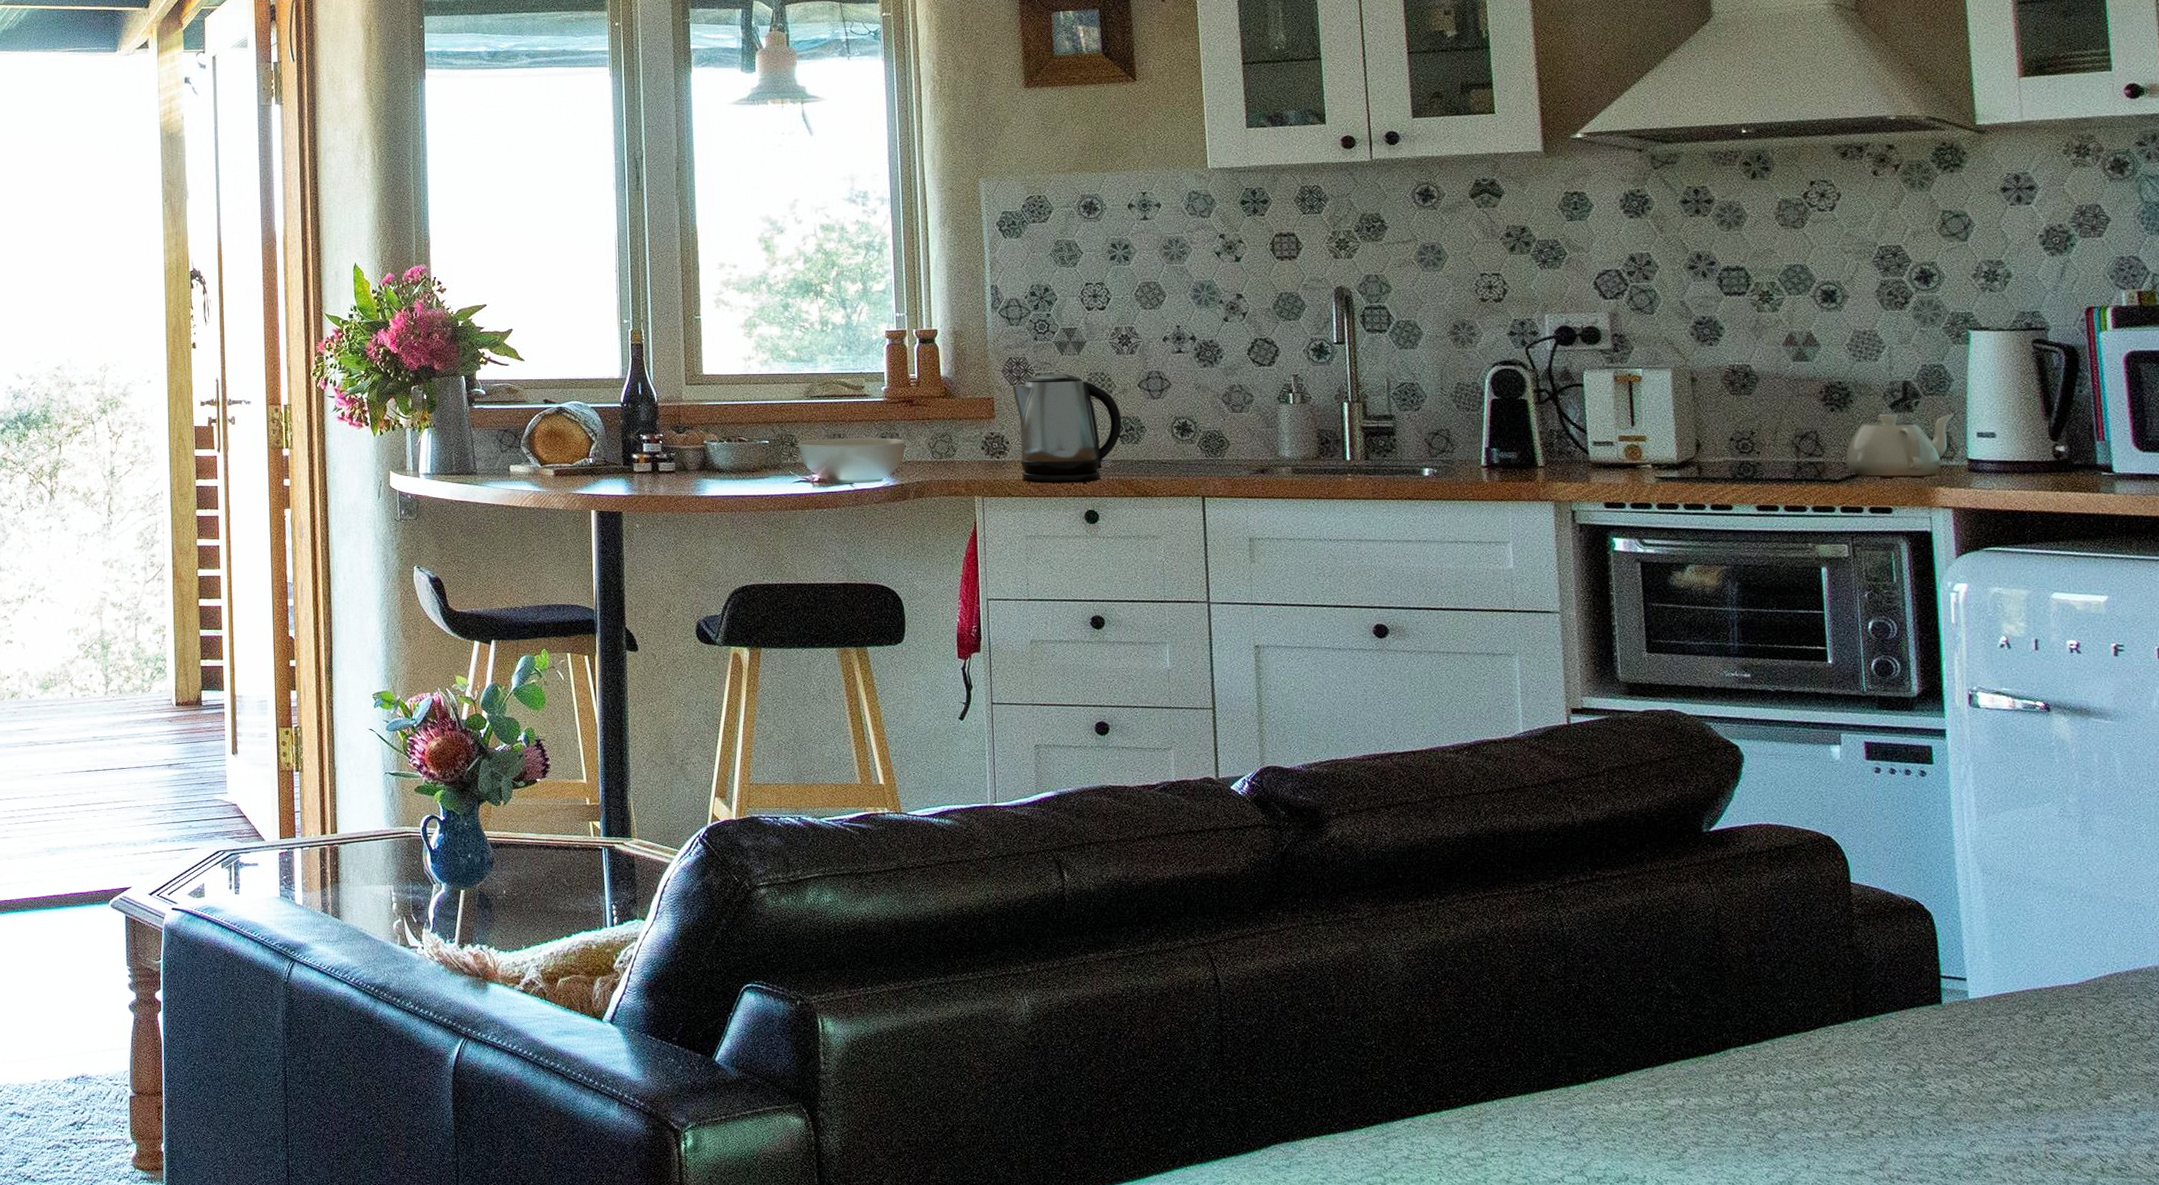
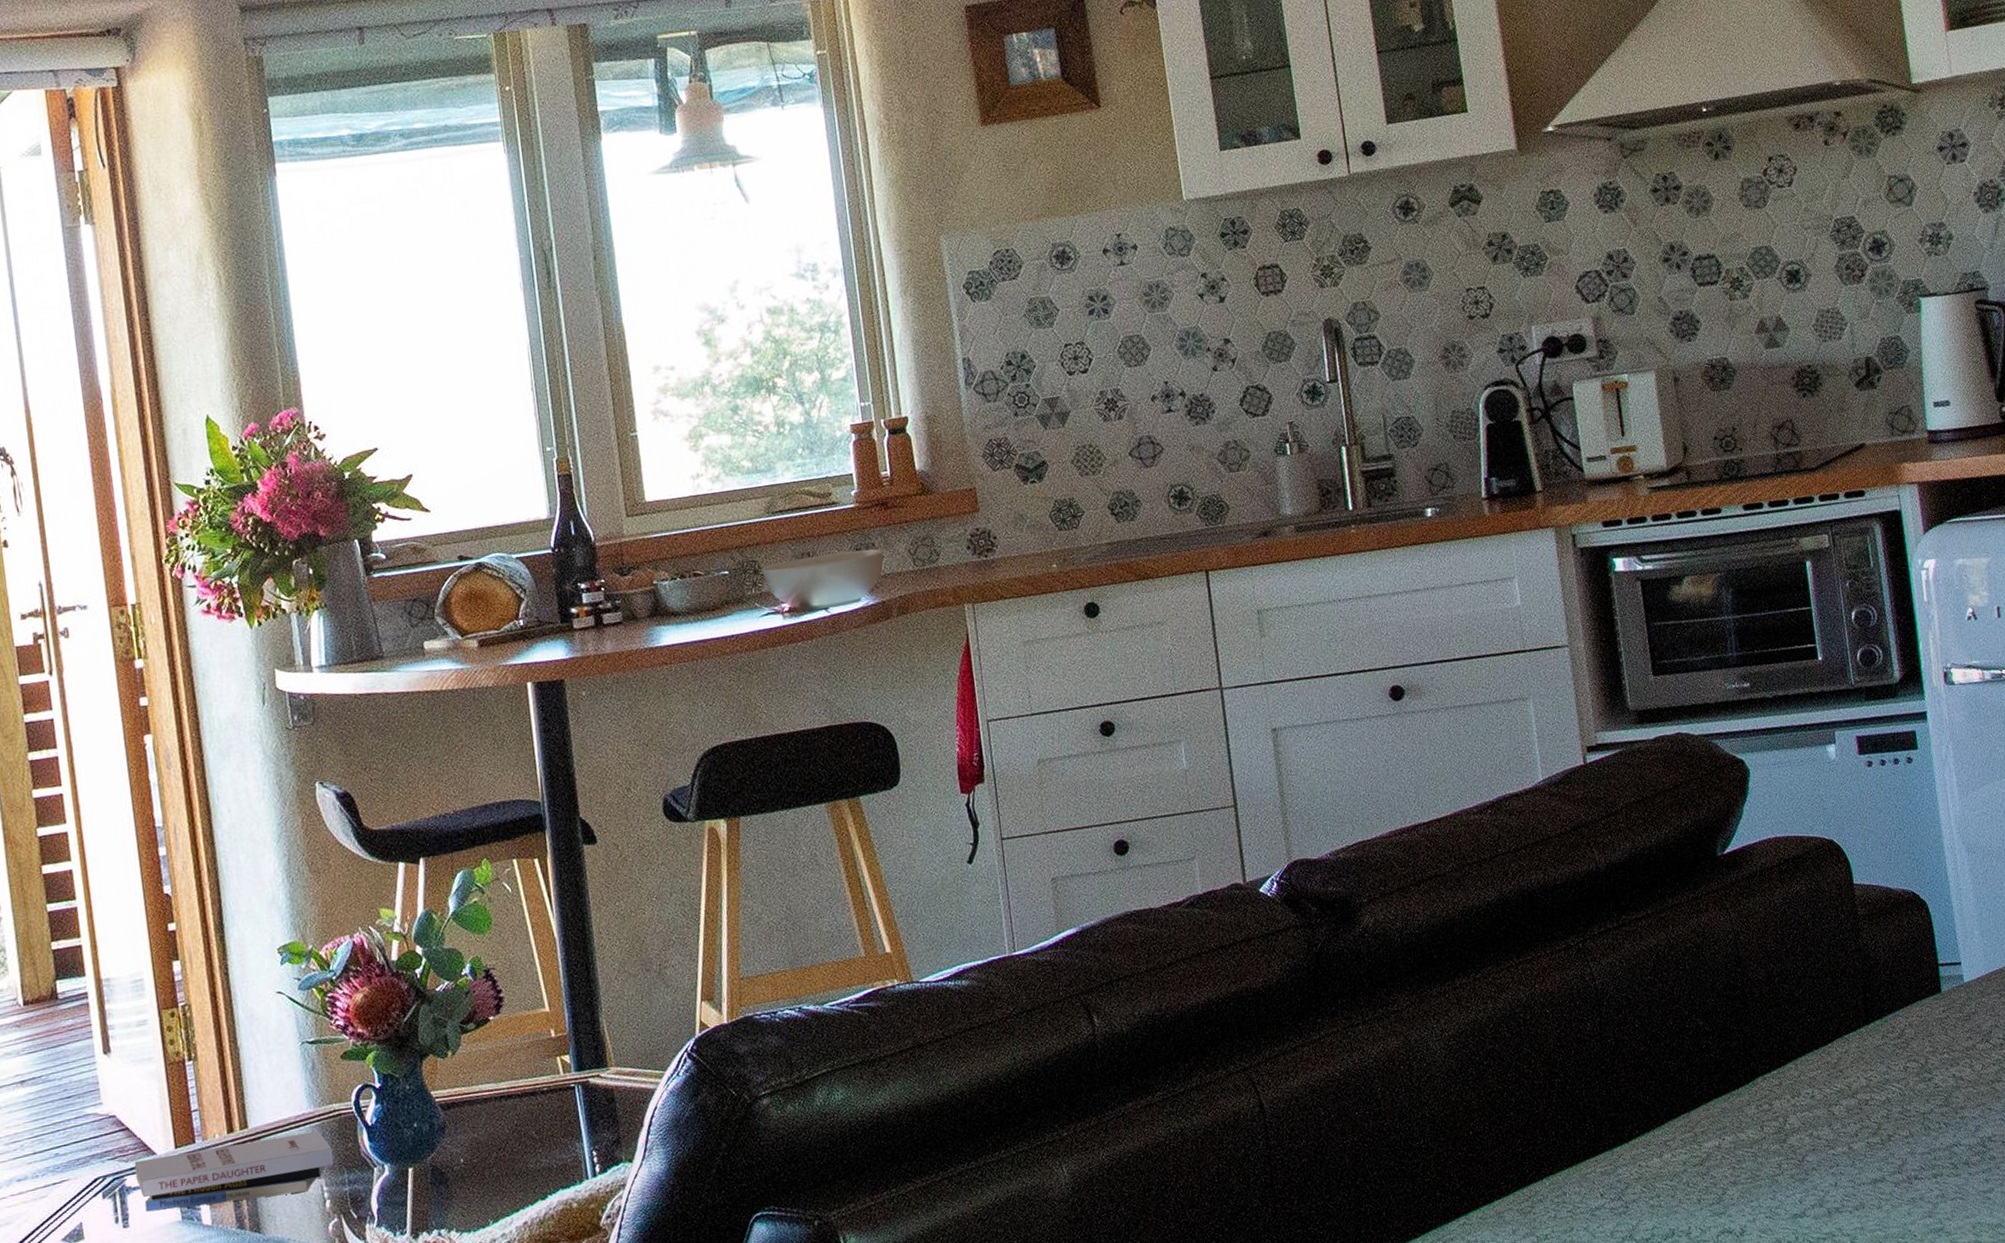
books: none [247,843,402,893] -> present [134,1130,334,1213]
kettle: present [1012,373,1122,484] -> none [995,450,1116,581]
teapot: present [1846,413,1954,480] -> none [1819,385,1913,462]

